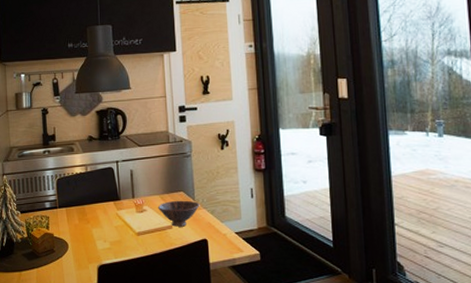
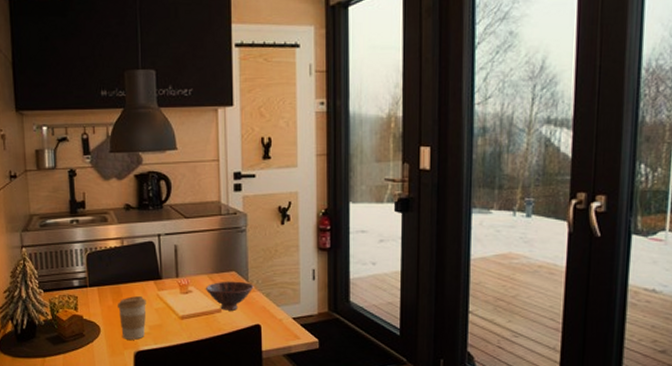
coffee cup: none [83,216,107,255] -> present [118,296,146,340]

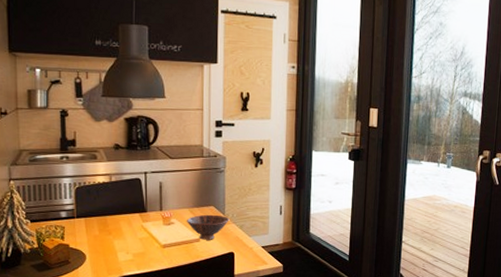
coffee cup: present [118,296,146,340] -> none [104,227,131,266]

